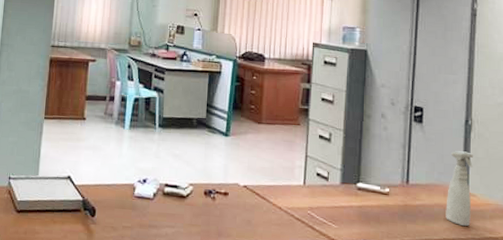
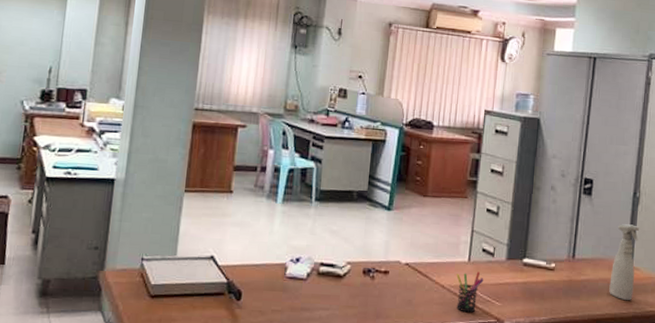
pen holder: none [293,195,319,234] -> present [456,271,484,313]

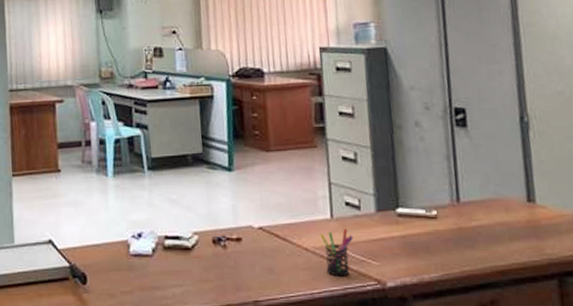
spray bottle: present [609,224,640,301] -> none [508,155,544,246]

